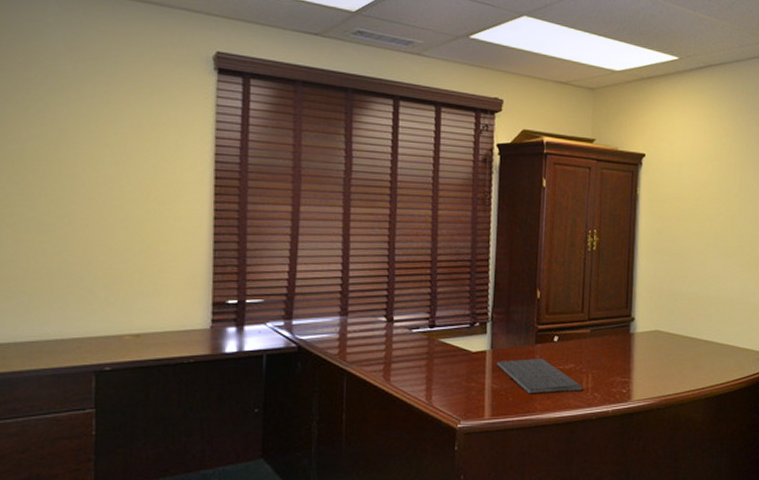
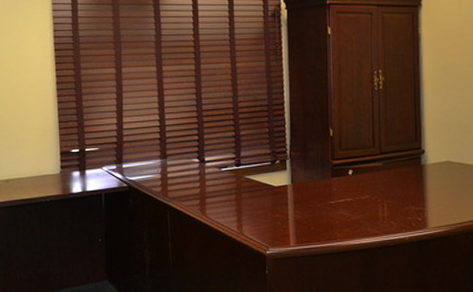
computer keyboard: present [497,358,583,394] -> none [298,191,380,223]

